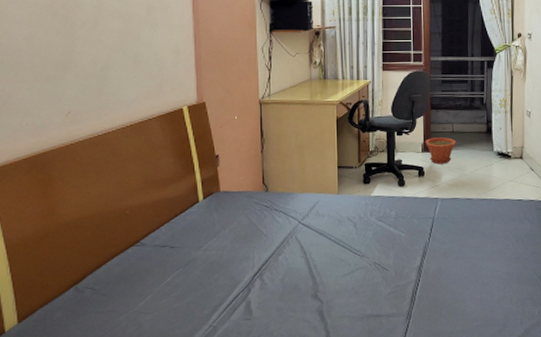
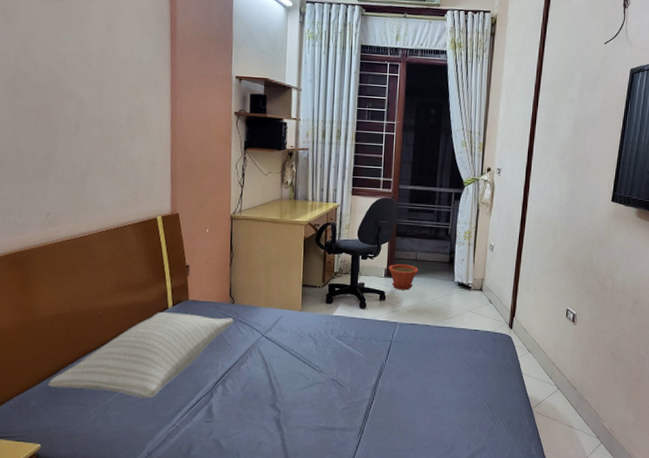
pillow: none [74,205,268,299] -> present [48,312,234,398]

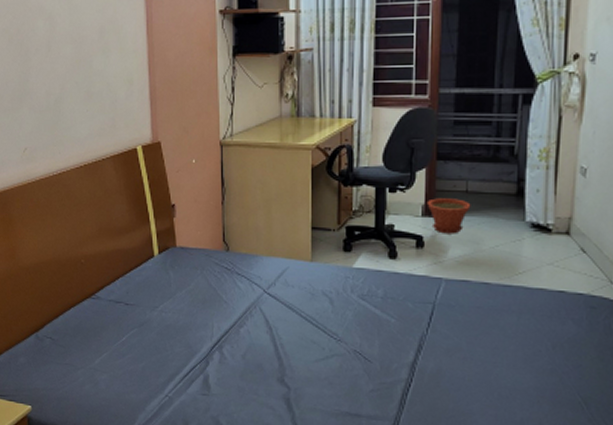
pillow: present [48,312,234,398] -> none [35,261,229,362]

